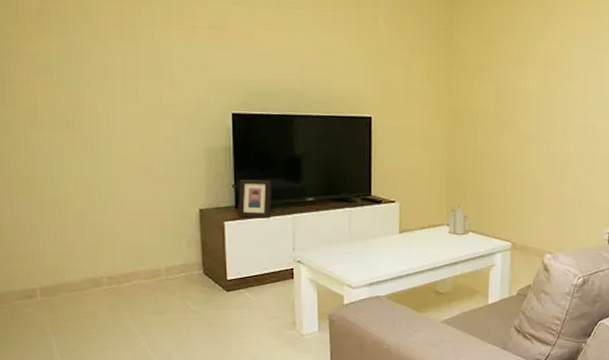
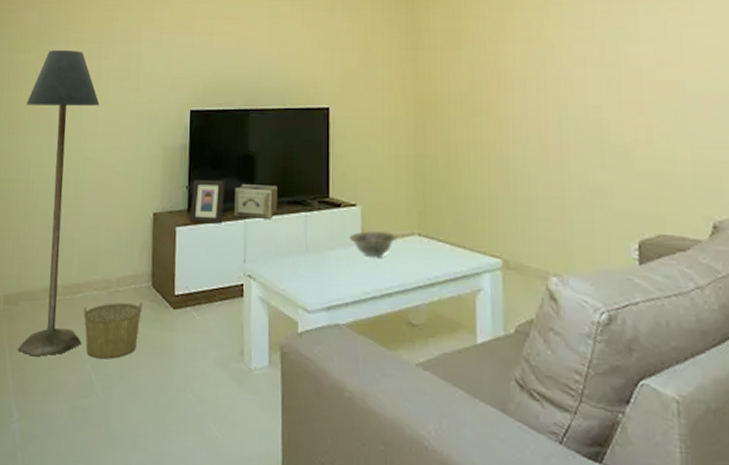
floor lamp: none [37,40,134,339] -> present [17,49,100,357]
basket: none [133,287,195,336] -> present [83,302,143,359]
decorative box: none [282,184,323,214] -> present [234,184,277,219]
decorative bowl: none [388,223,429,245] -> present [349,231,397,259]
candle: present [448,204,470,235] -> none [419,208,448,248]

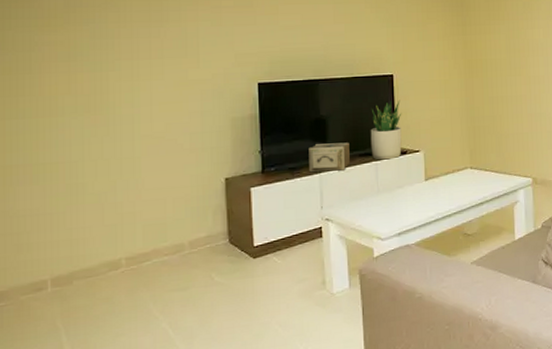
floor lamp: present [17,49,100,357] -> none [58,29,154,329]
basket: present [83,302,143,359] -> none [154,258,220,316]
picture frame: present [190,180,225,223] -> none [264,143,299,181]
planter: none [300,138,338,212] -> present [370,100,402,160]
decorative bowl: present [349,231,397,259] -> none [415,169,454,191]

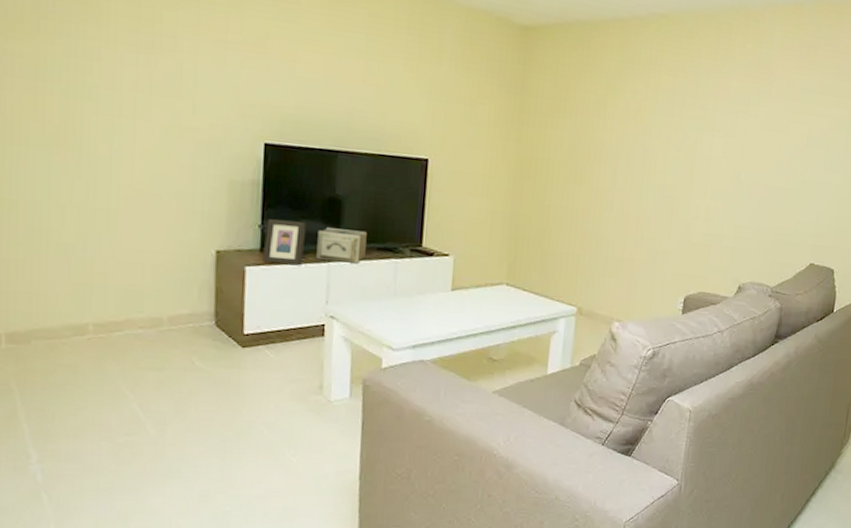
picture frame: none [264,143,299,181] -> present [263,219,307,265]
planter: present [370,100,402,160] -> none [391,189,434,260]

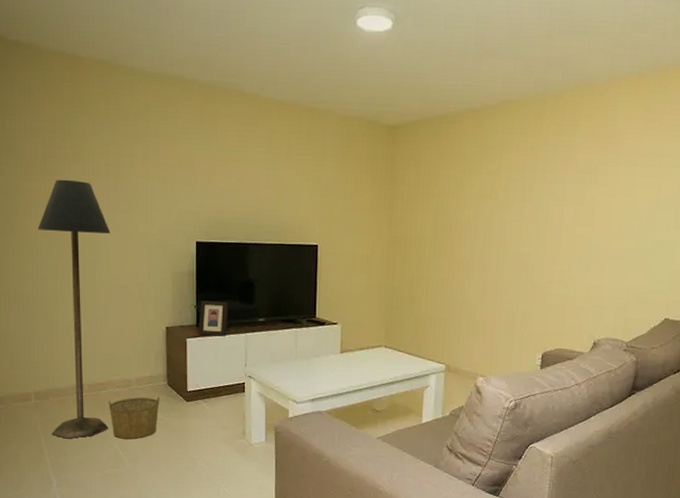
floor lamp: none [22,43,138,397] -> present [38,179,111,439]
basket: none [125,340,203,397] -> present [109,396,160,440]
decorative box: present [316,228,367,263] -> none [237,305,273,333]

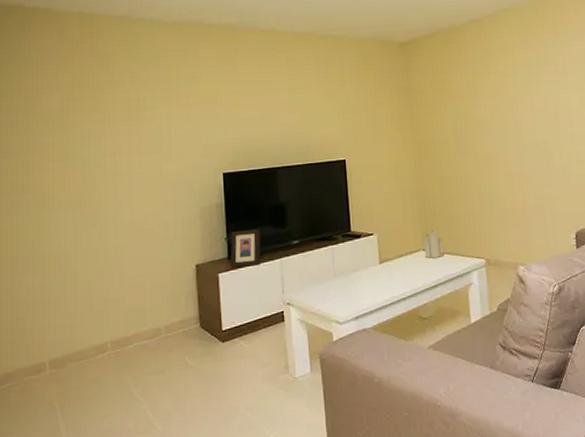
floor lamp: present [38,179,111,439] -> none [55,129,136,409]
basket: present [109,396,160,440] -> none [135,342,193,398]
candle: none [386,327,407,356] -> present [422,229,446,259]

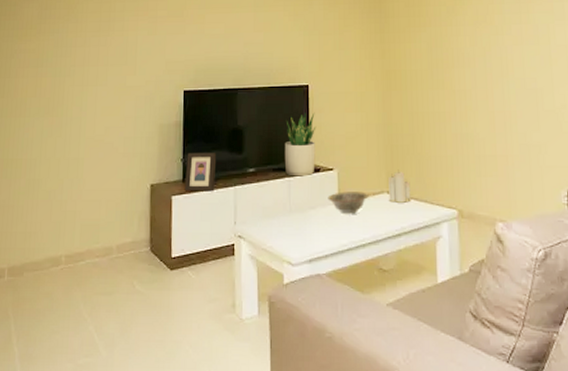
planter: none [326,184,356,244] -> present [284,112,316,177]
decorative bowl: none [369,251,407,274] -> present [327,192,369,215]

